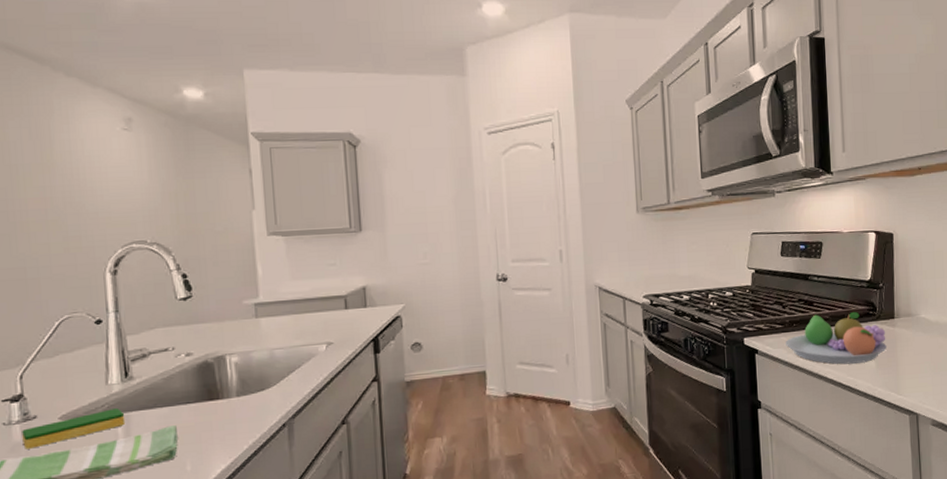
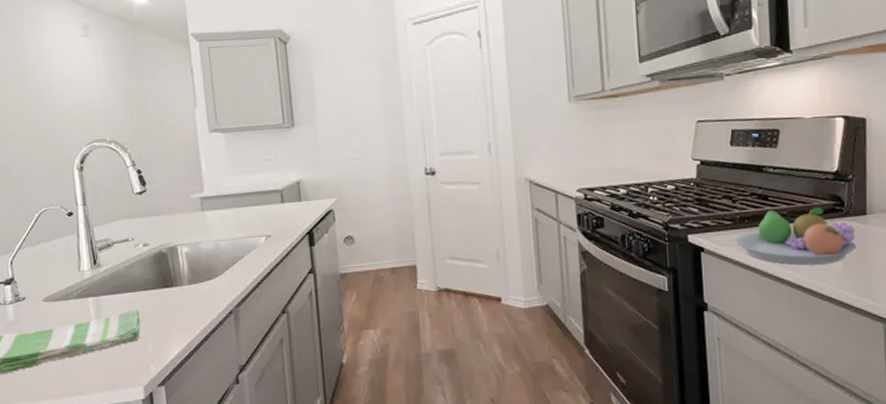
dish sponge: present [22,408,126,449] -> none [14,293,97,327]

